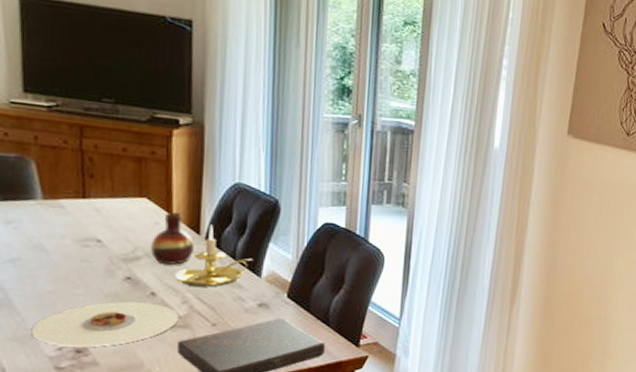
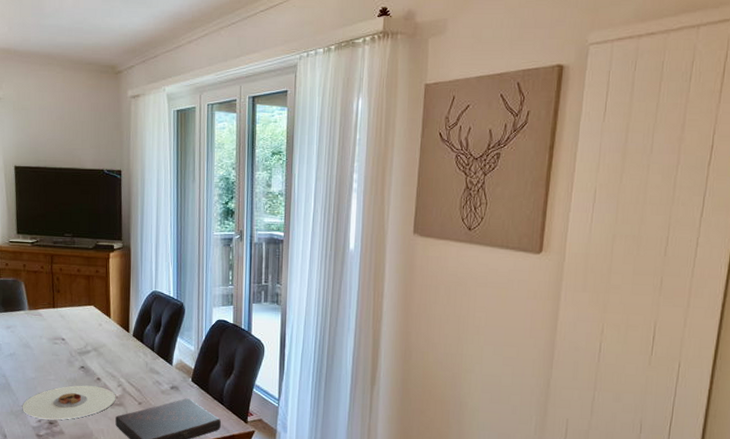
vase: present [151,212,195,265] -> none [97,316,126,356]
candle holder: present [174,224,253,287] -> none [112,324,166,374]

